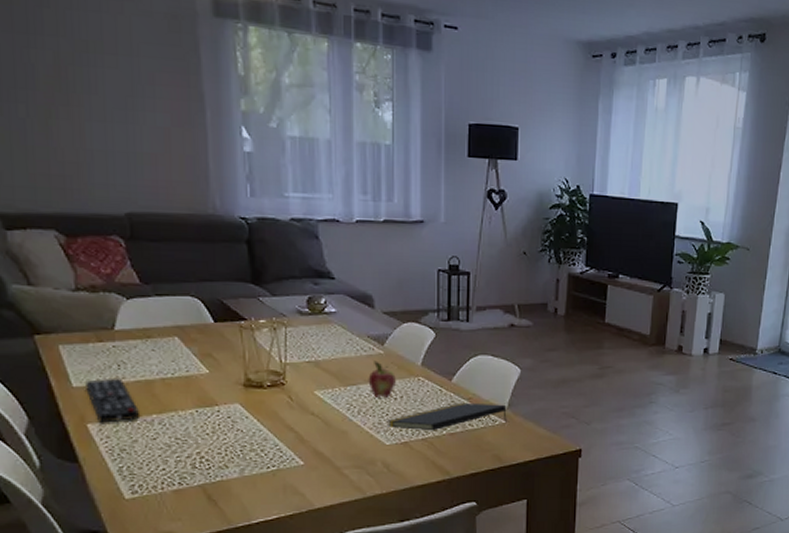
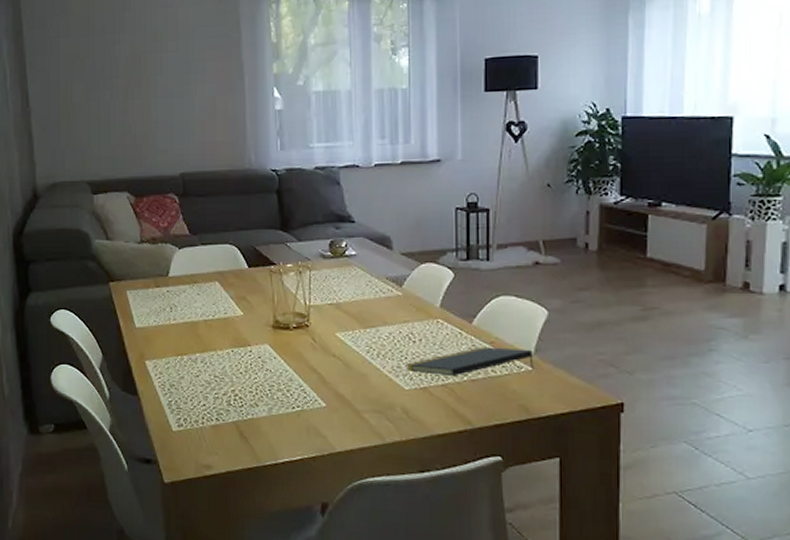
remote control: present [85,377,141,423] -> none [145,319,187,360]
fruit: present [368,360,396,398] -> none [387,302,414,341]

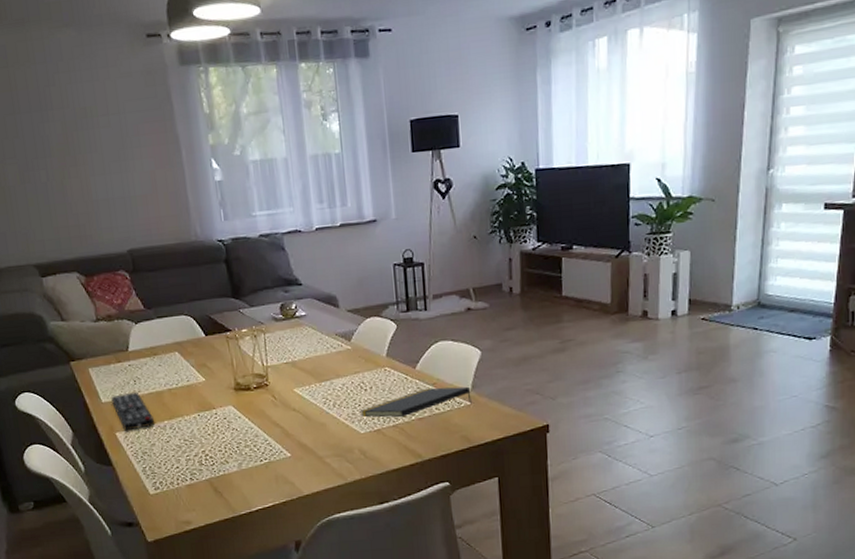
remote control: none [145,319,187,360] -> present [111,391,156,431]

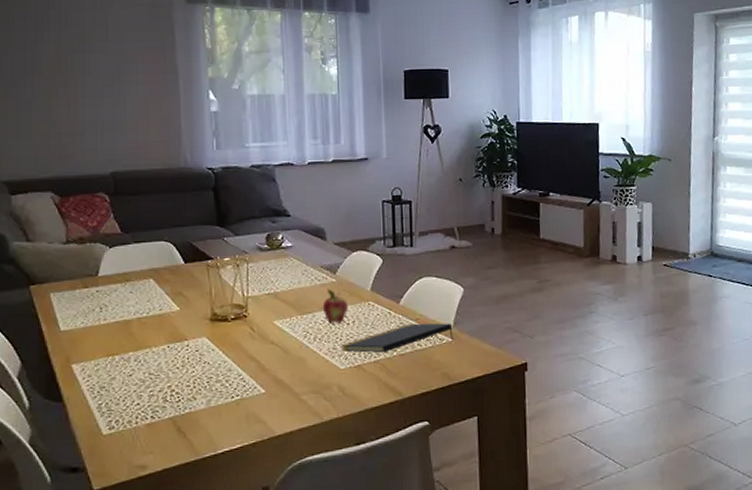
remote control: present [111,391,156,431] -> none [72,319,119,363]
fruit: none [339,356,365,390] -> present [322,289,348,324]

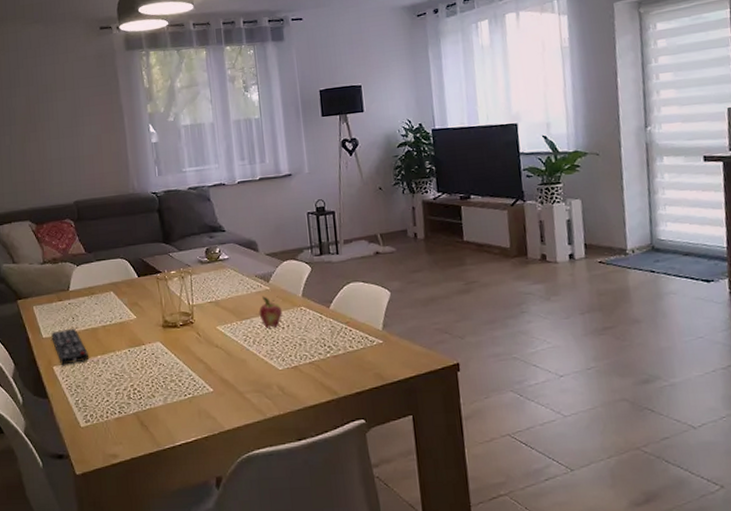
remote control: none [72,319,119,363] -> present [51,328,90,365]
notepad: present [340,323,453,353] -> none [277,325,384,355]

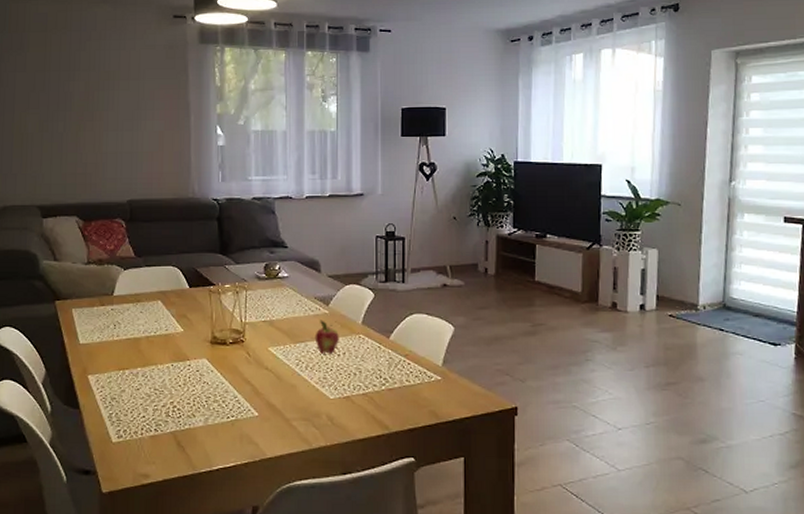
remote control: present [51,328,90,365] -> none [89,336,129,375]

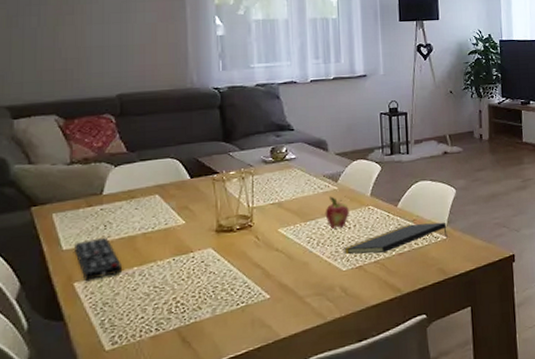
remote control: none [89,336,129,375] -> present [74,236,123,281]
notepad: none [331,359,442,386] -> present [342,222,448,255]

